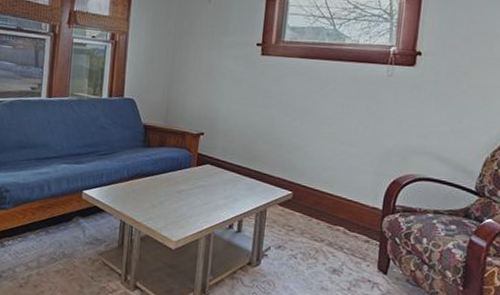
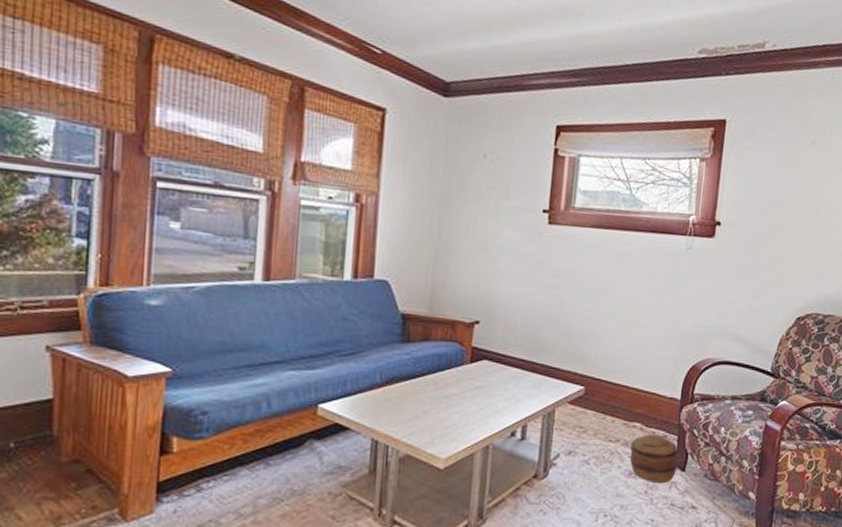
basket: none [333,237,381,283] -> present [629,434,679,484]

